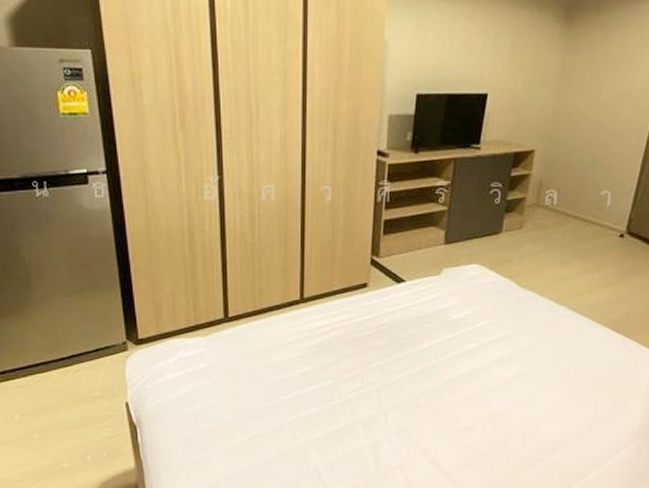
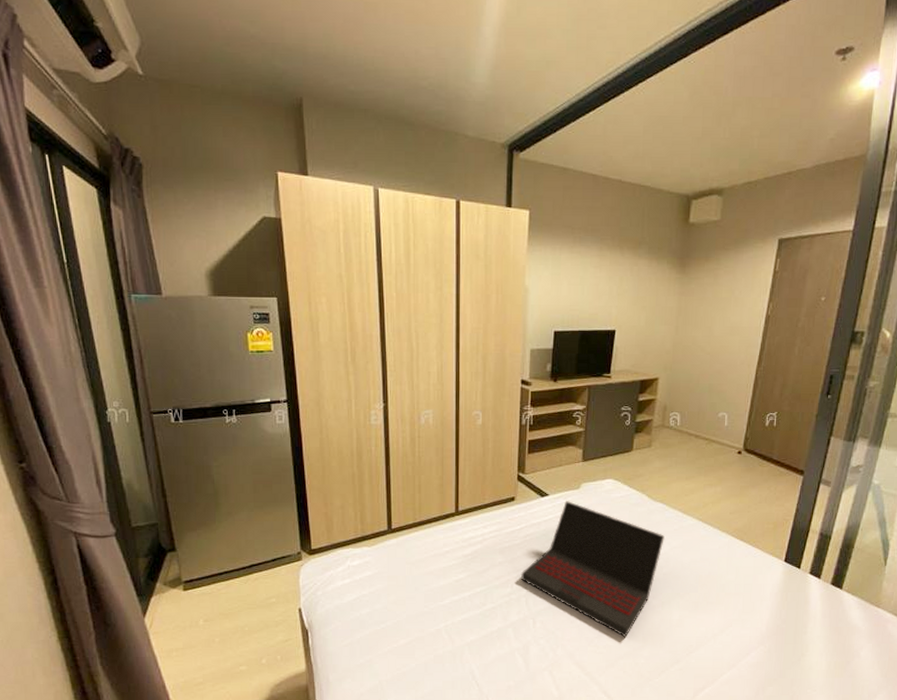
laptop: none [372,288,533,435] -> present [520,501,665,638]

